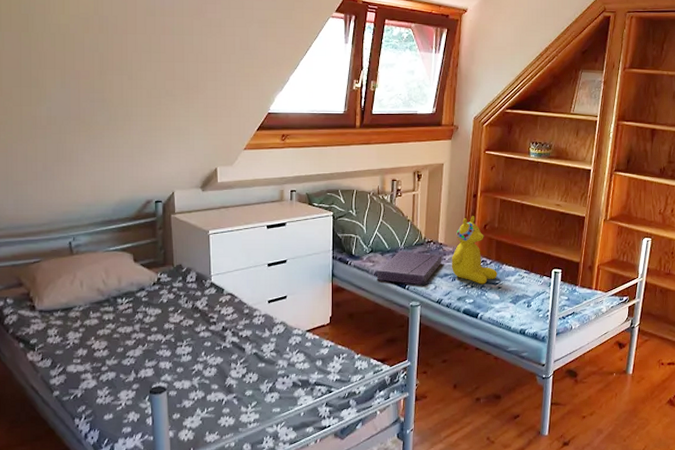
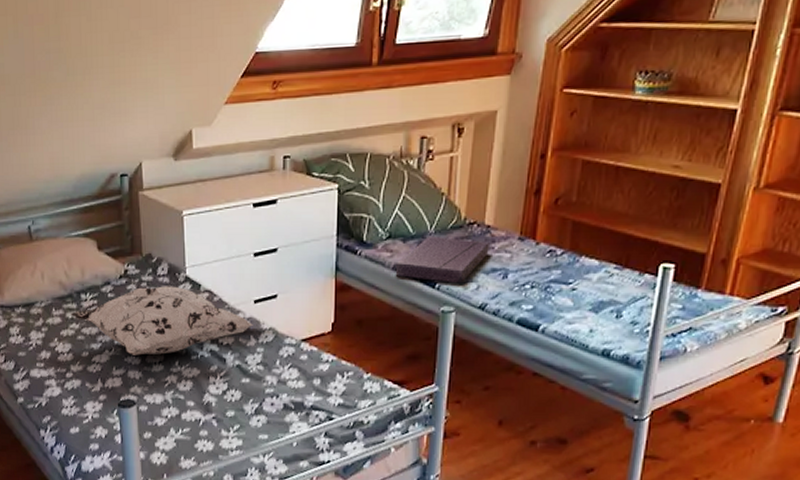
decorative pillow: none [107,290,267,349] -> present [71,286,253,355]
teddy bear: present [451,216,497,285] -> none [502,186,572,284]

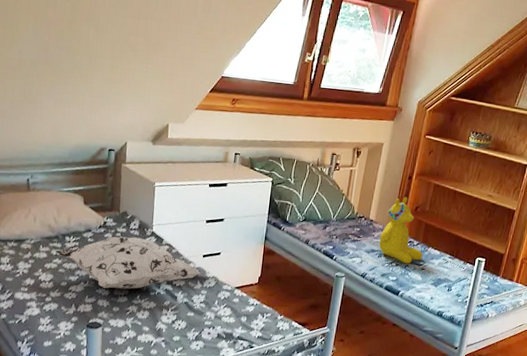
cushion: present [395,236,490,282] -> none [306,222,372,257]
teddy bear: none [502,186,572,284] -> present [379,197,423,264]

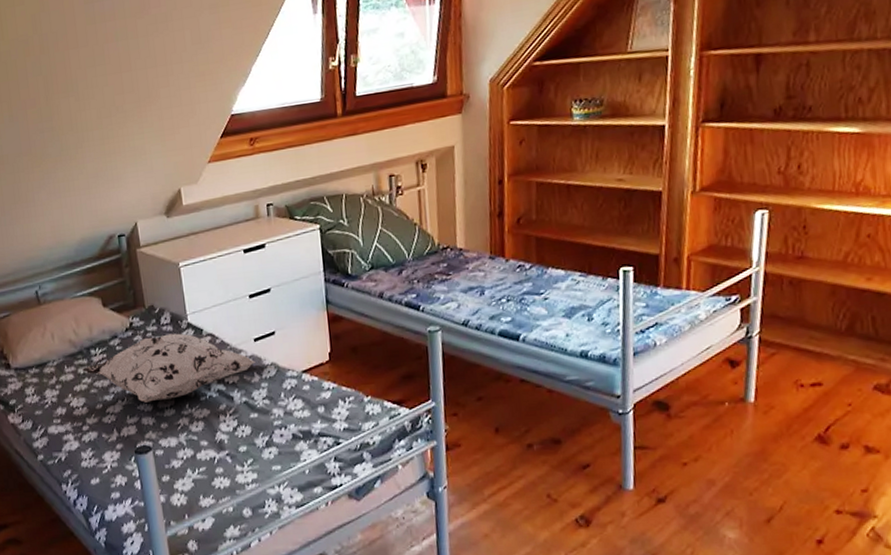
teddy bear: present [379,197,423,264] -> none [476,208,542,297]

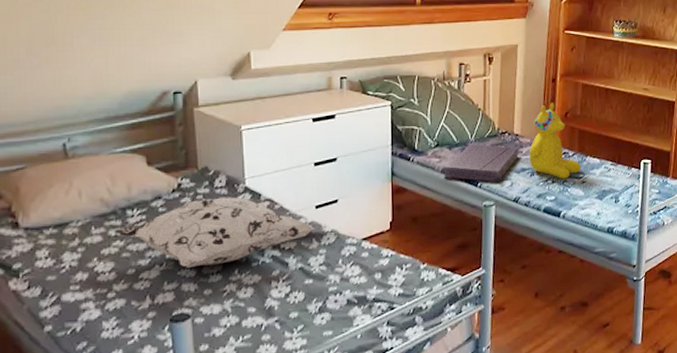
cushion: none [381,262,465,305] -> present [443,143,519,182]
teddy bear: none [476,208,542,297] -> present [529,103,581,179]

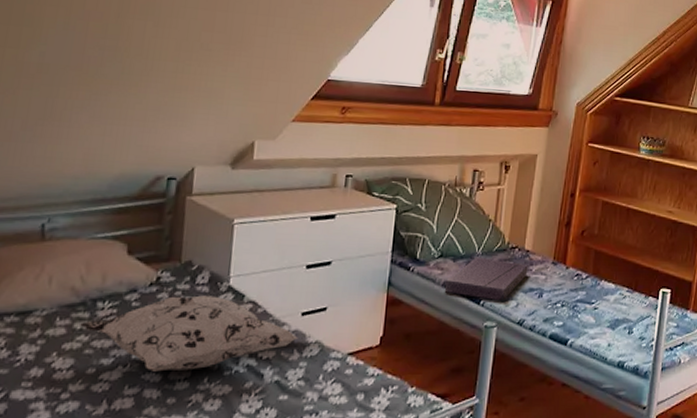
teddy bear: present [529,103,581,179] -> none [538,219,594,304]

